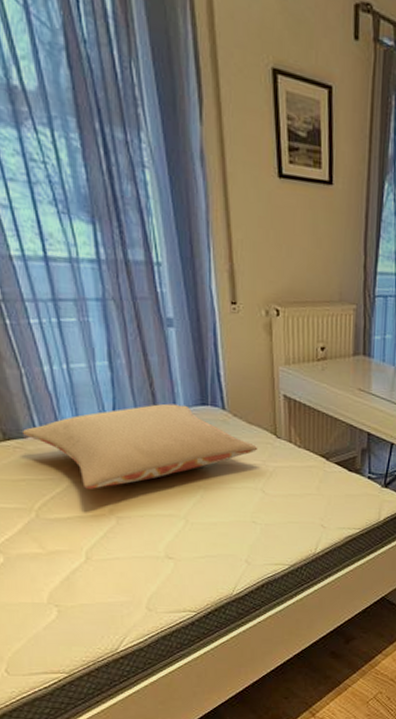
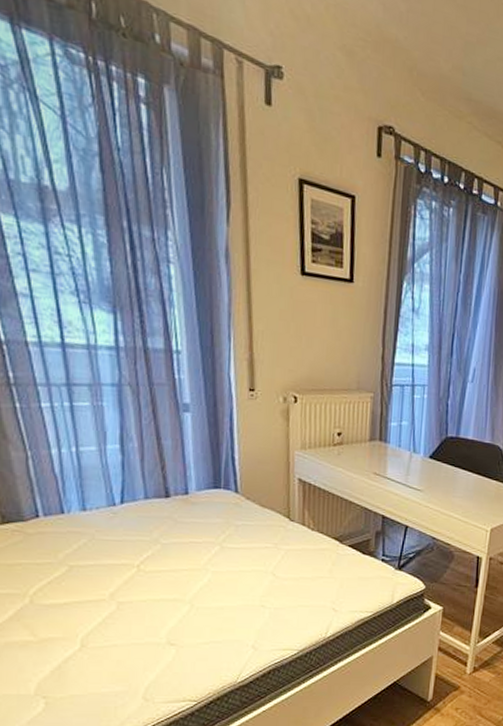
pillow: present [21,403,258,489] -> none [22,486,271,573]

